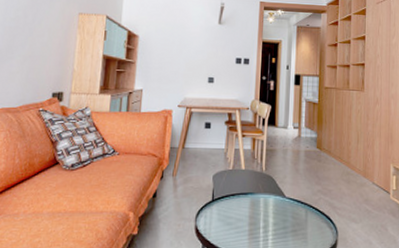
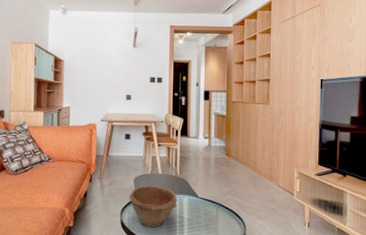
bowl: none [206,183,262,234] -> present [129,185,177,227]

